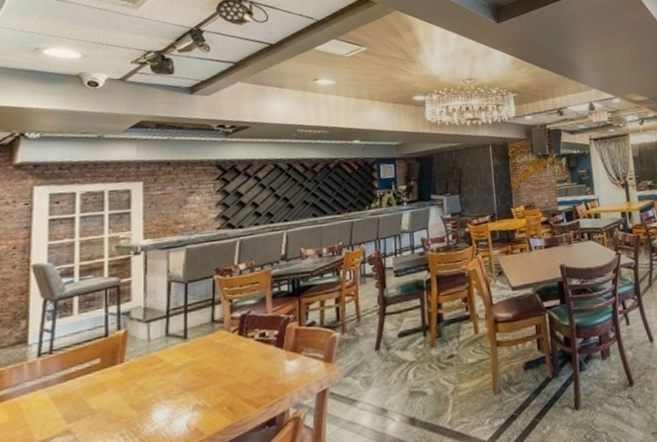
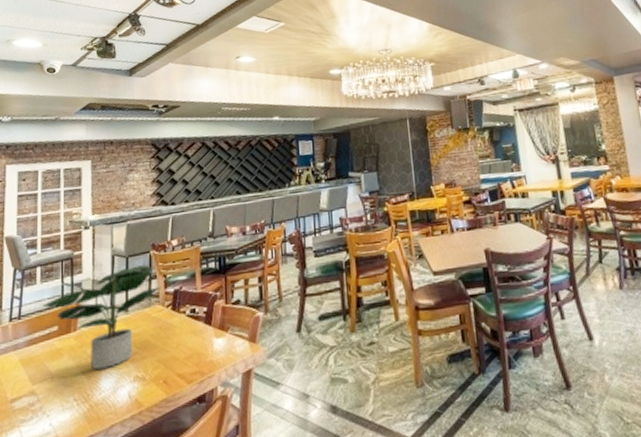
potted plant: none [81,290,227,402] -> present [42,265,162,370]

